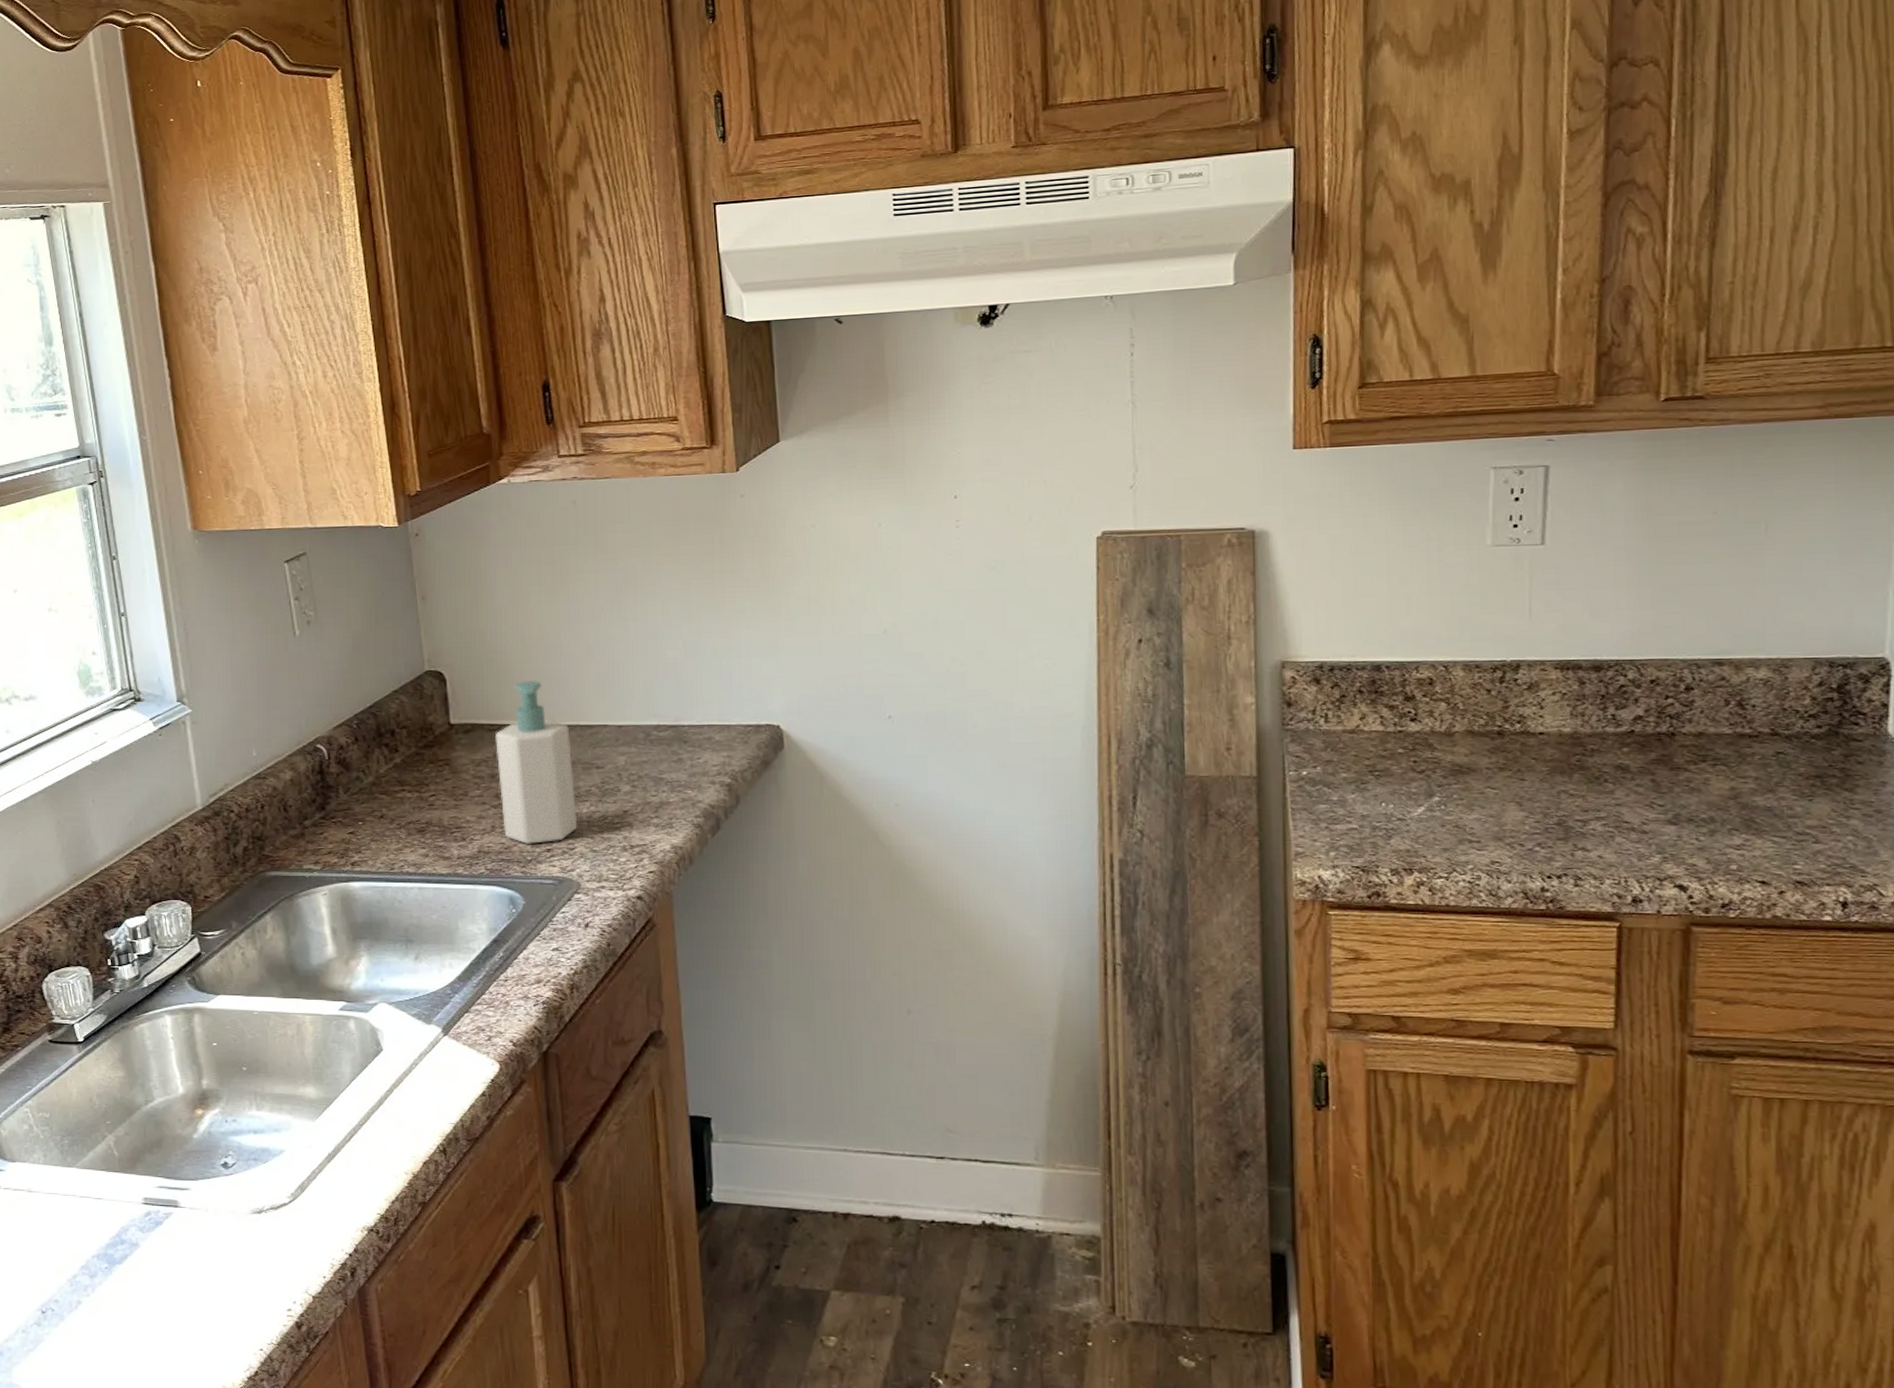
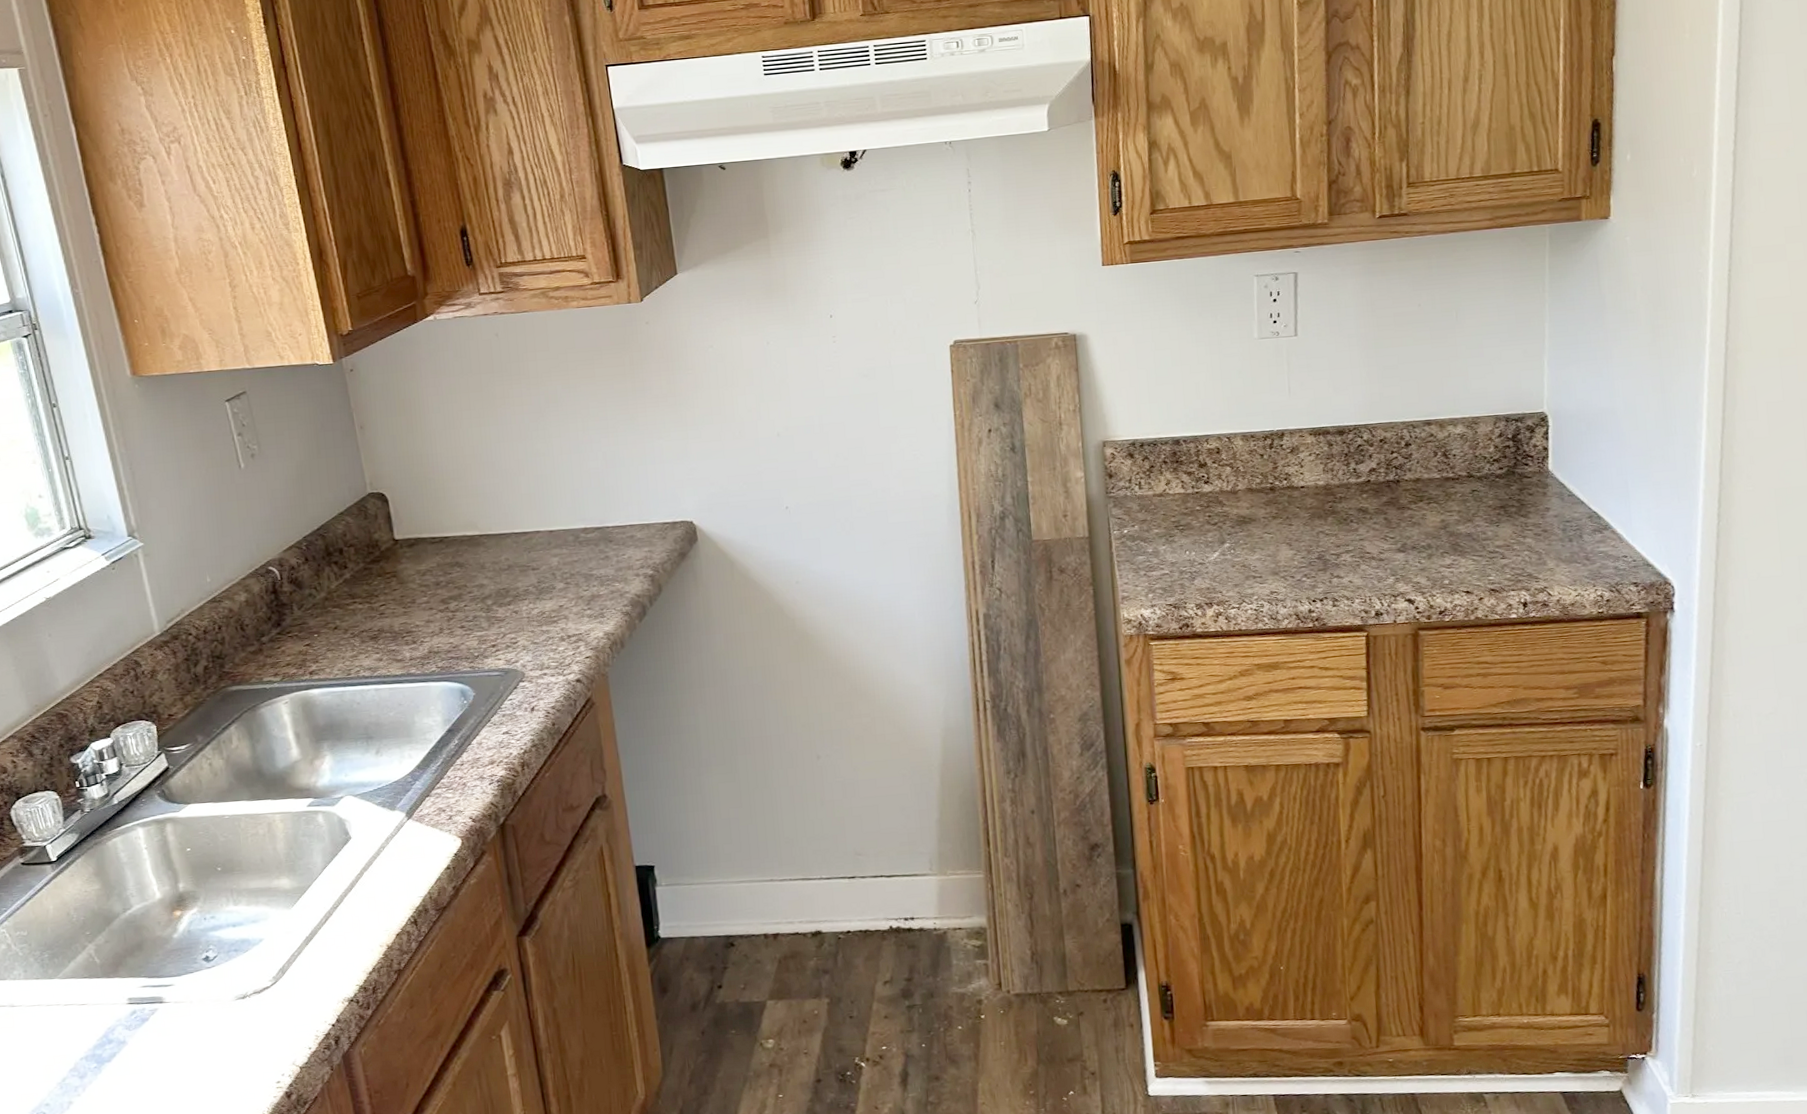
soap bottle: present [495,680,578,845] -> none [437,495,519,643]

